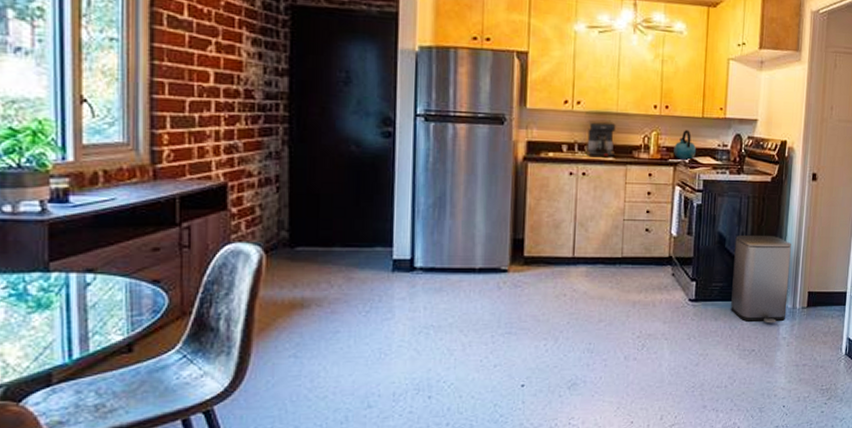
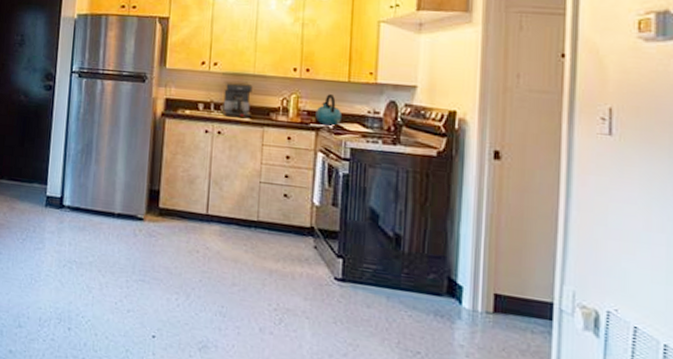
pedal bin: present [731,234,791,324] -> none [387,213,467,325]

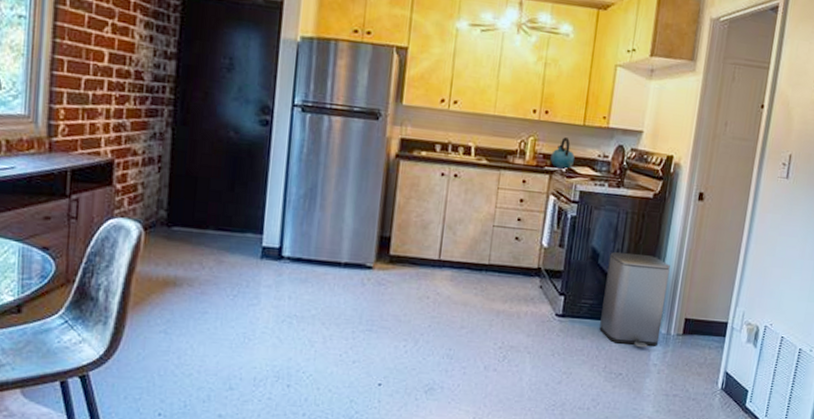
coffee maker: present [221,80,253,119] -> none [459,120,492,162]
pedal bin: none [387,213,467,325] -> present [599,252,670,348]

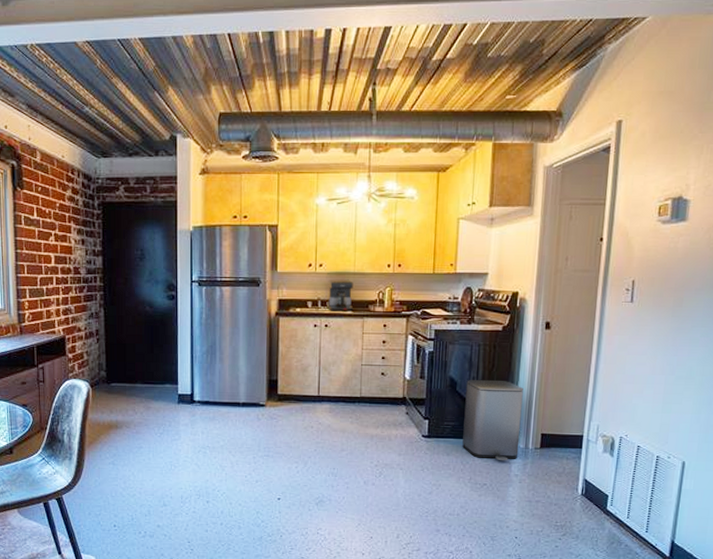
coffee maker: none [459,120,492,162] -> present [327,279,354,312]
kettle: present [550,137,575,169] -> none [406,285,428,312]

